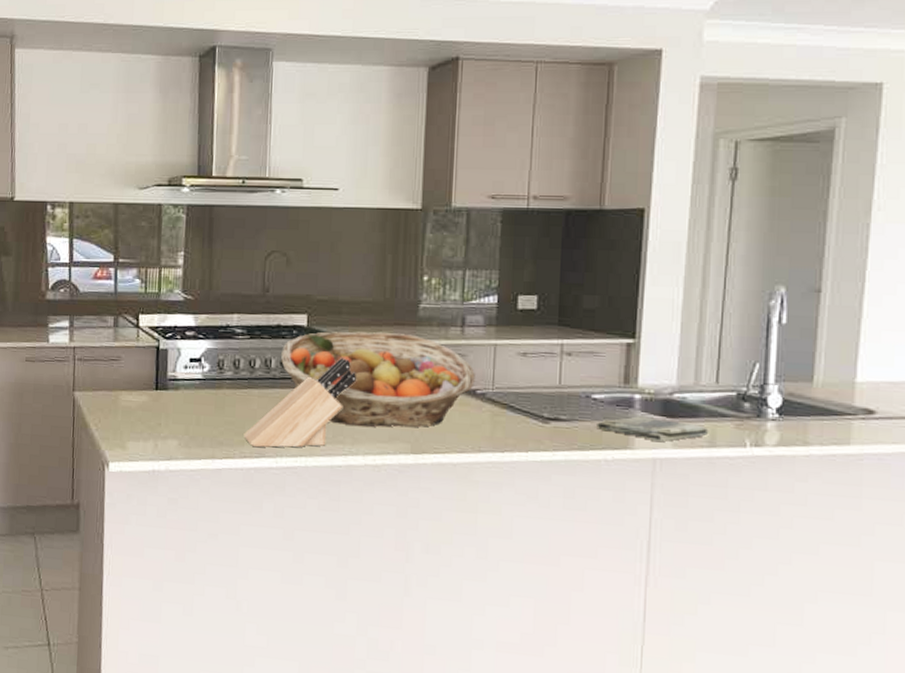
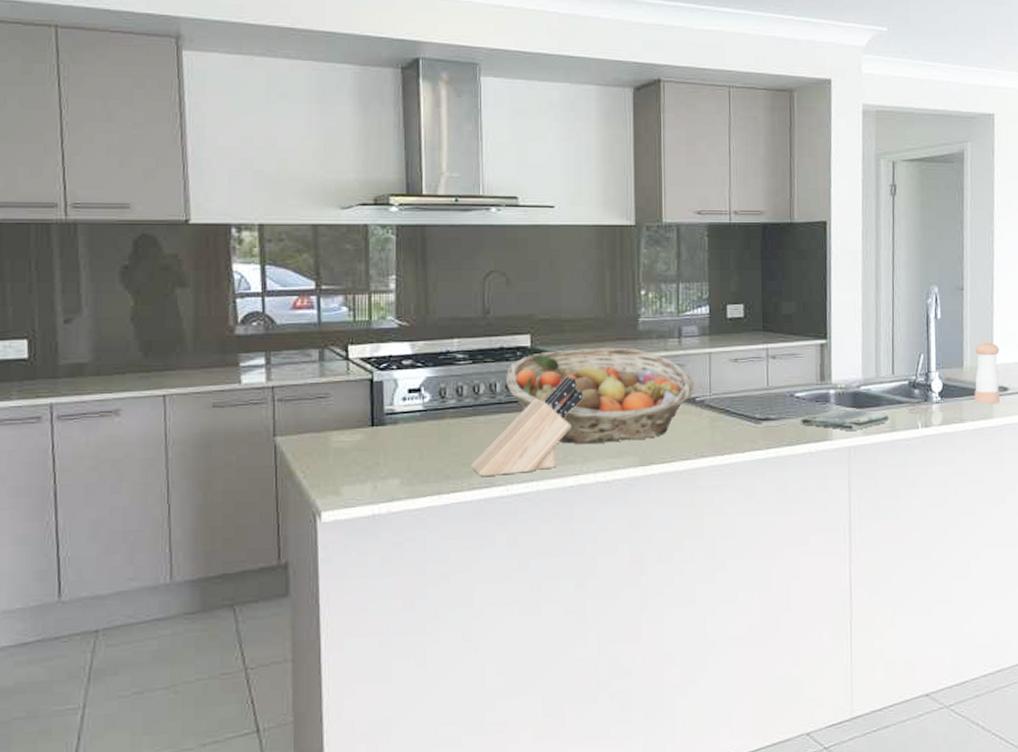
pepper shaker: none [825,353,867,428] -> present [974,341,1000,404]

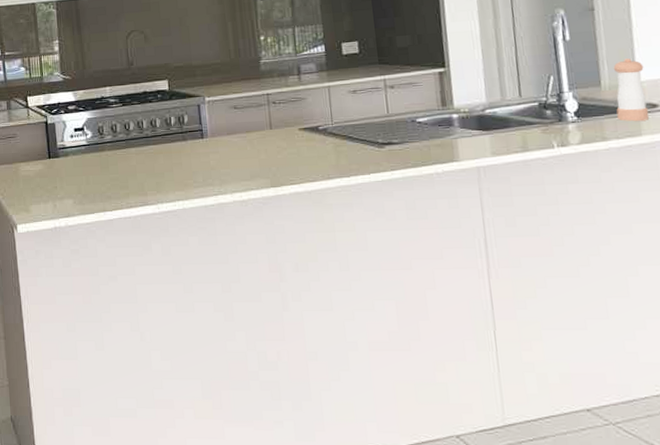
knife block: present [471,375,584,477] -> none [127,112,217,198]
fruit basket: present [506,347,694,444] -> none [150,86,316,169]
dish towel: present [799,409,890,432] -> none [423,132,521,153]

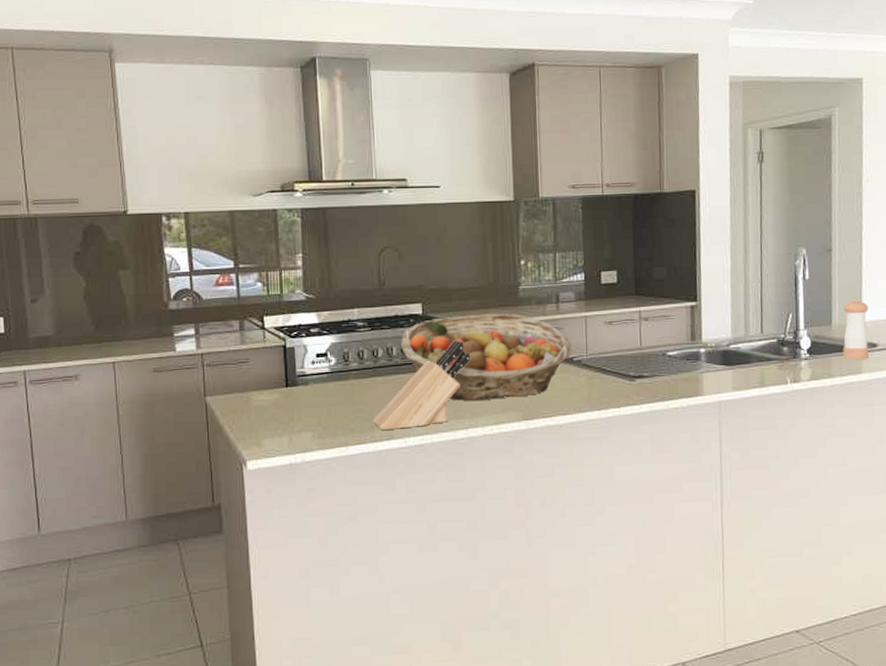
knife block: none [127,112,217,198] -> present [373,339,471,431]
fruit basket: none [150,86,316,169] -> present [401,313,571,401]

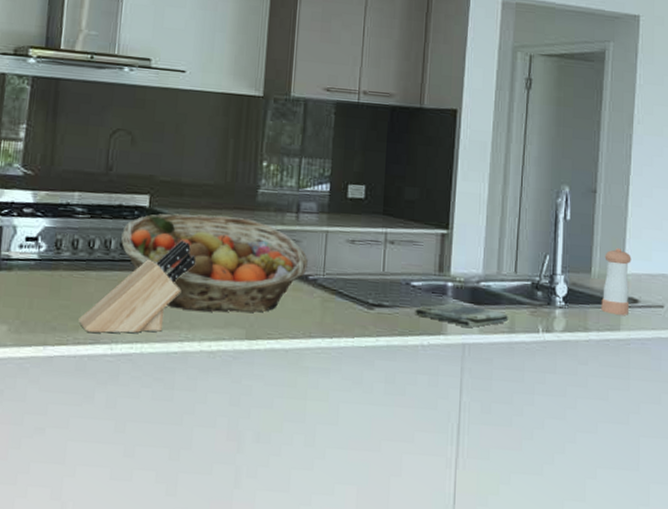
dish towel: none [672,367,759,388] -> present [414,303,509,328]

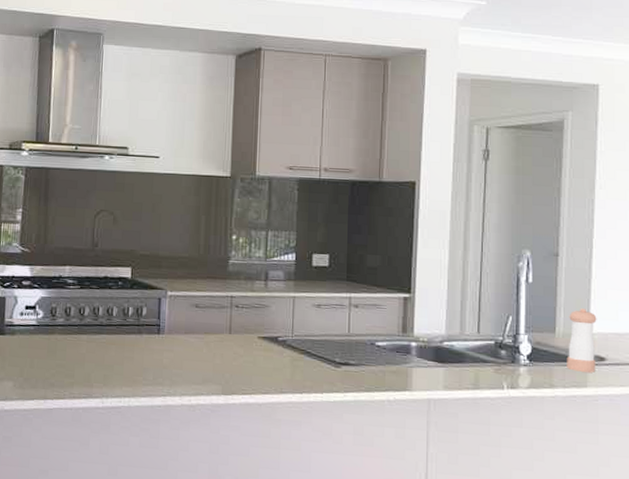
knife block: present [78,239,196,333] -> none [73,306,175,389]
fruit basket: present [121,213,308,312] -> none [108,283,277,370]
dish towel: present [414,303,509,328] -> none [379,362,473,385]

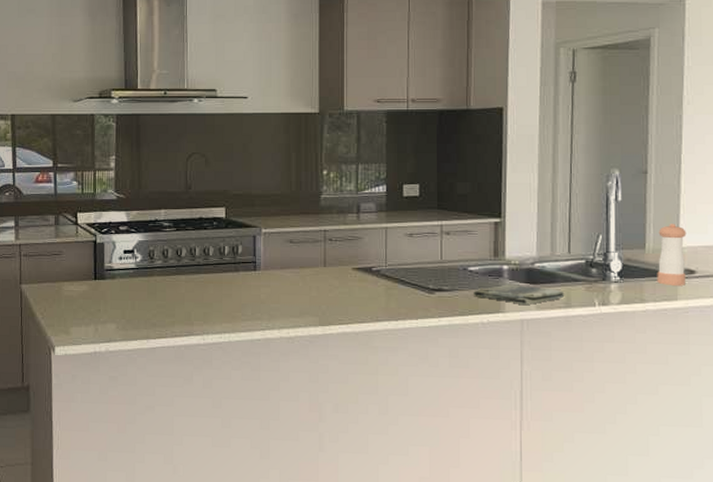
dish towel: none [379,362,473,385] -> present [472,284,565,306]

